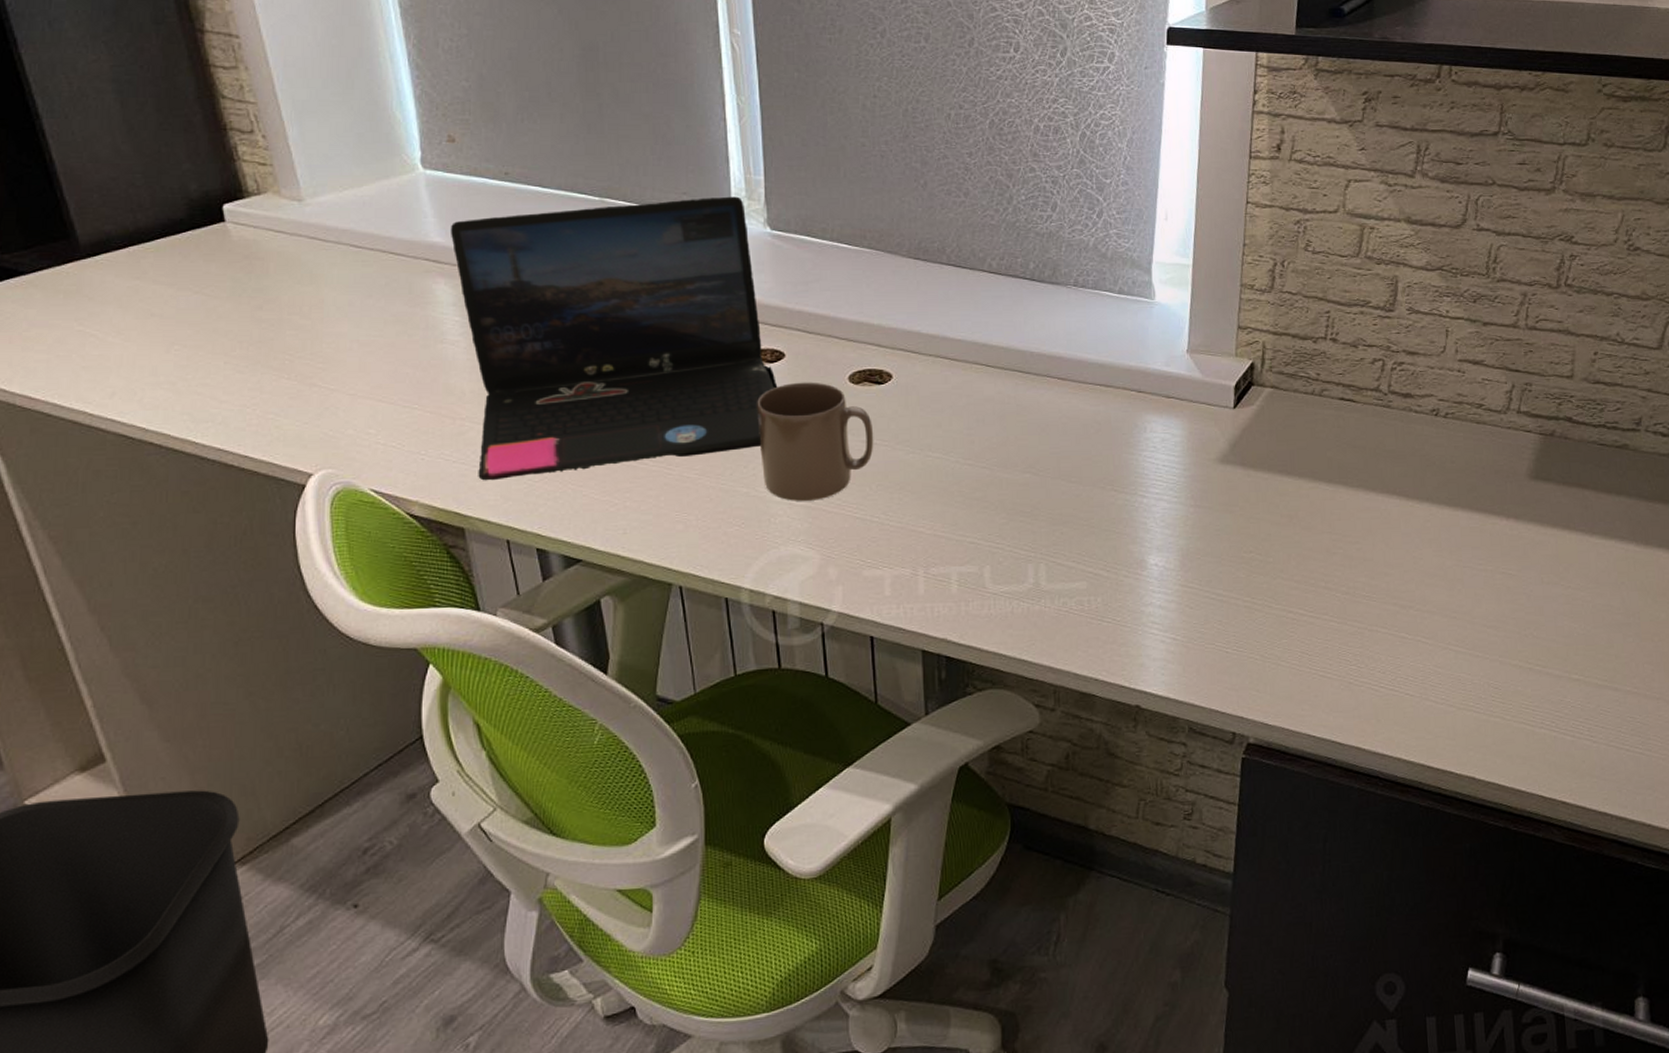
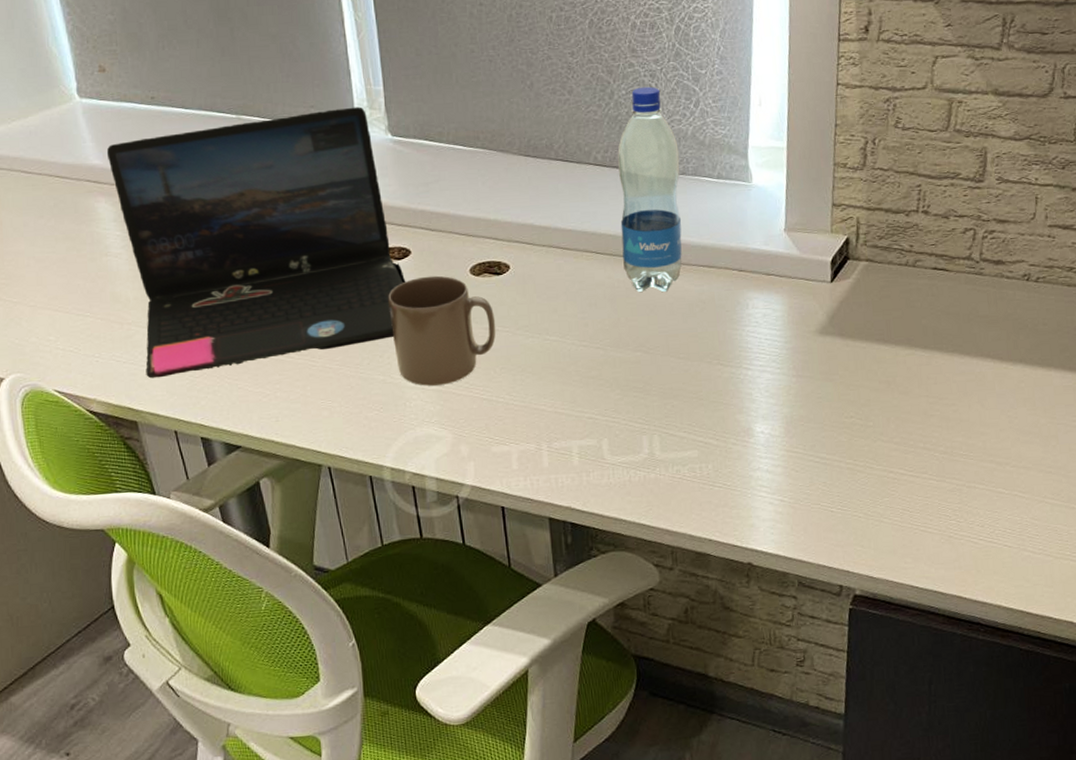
bottle: none [1014,193,1080,410] -> present [617,86,682,292]

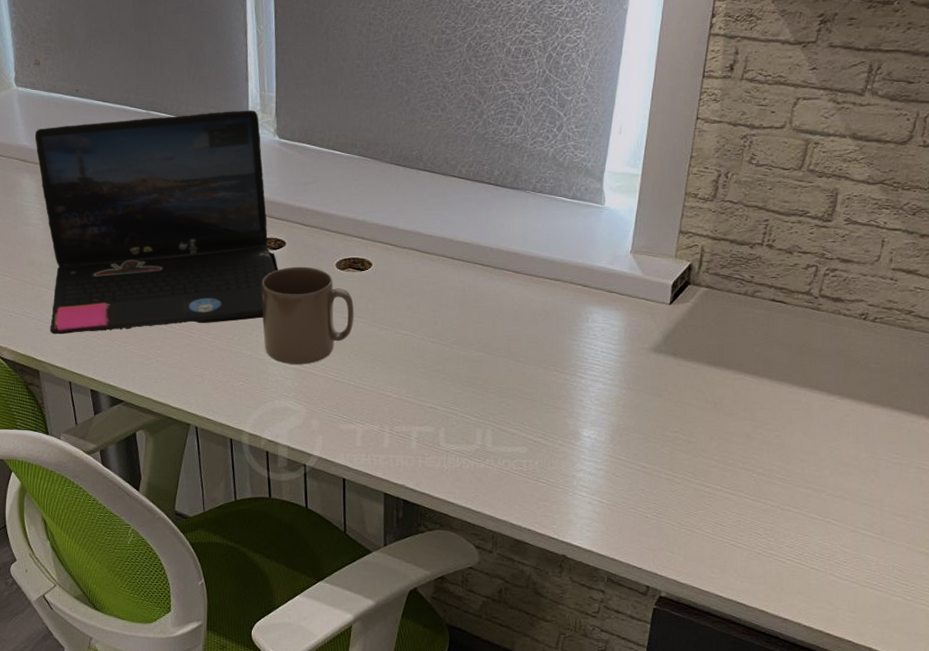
bottle: present [617,86,682,292] -> none [476,109,538,299]

